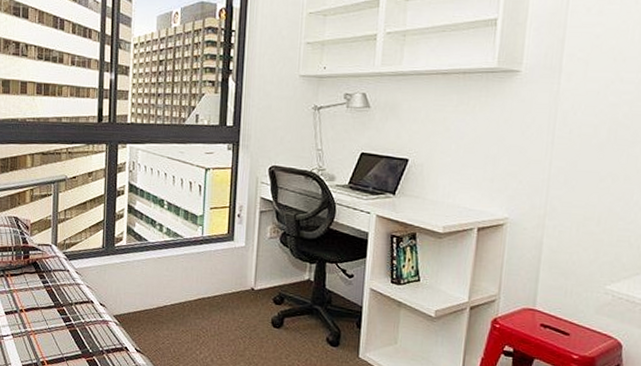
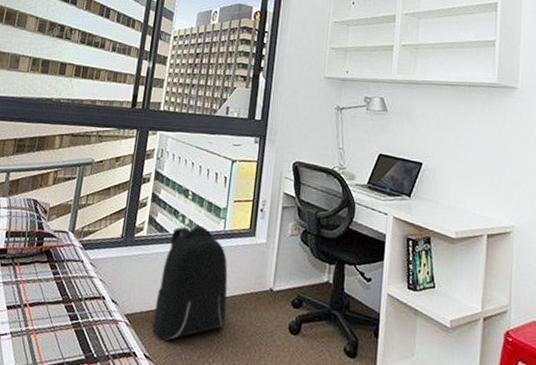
backpack: none [140,233,210,336] -> present [152,225,228,340]

